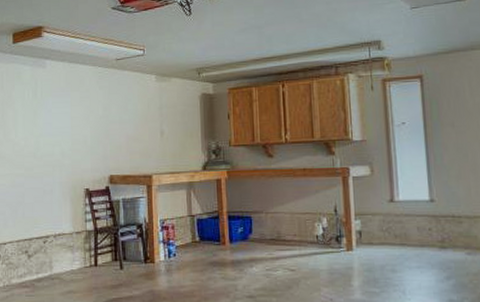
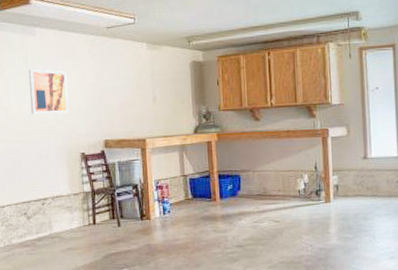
wall art: none [37,102,75,148] -> present [28,69,69,114]

